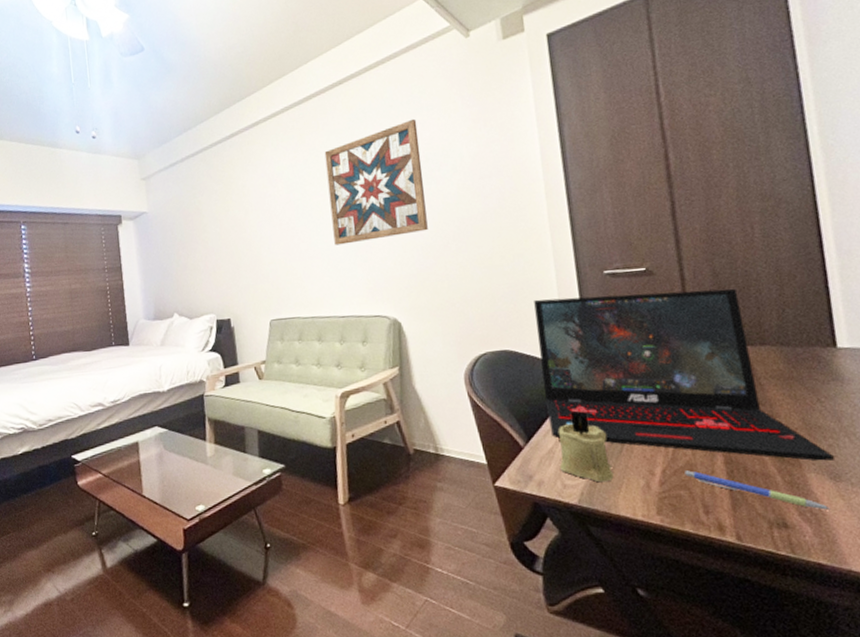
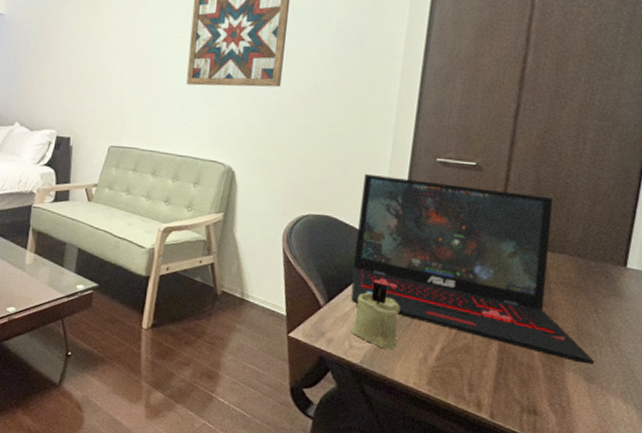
pen: present [684,470,831,510] -> none [460,351,578,406]

